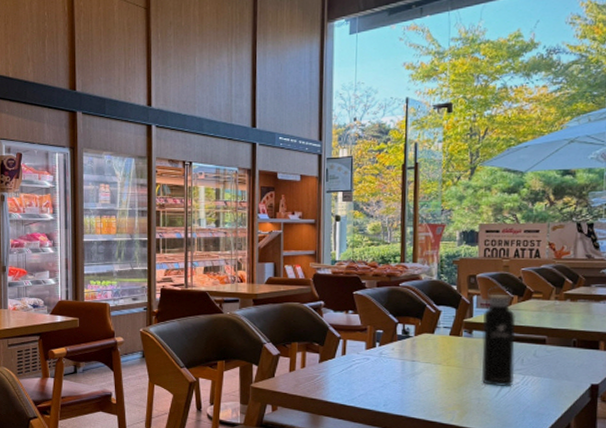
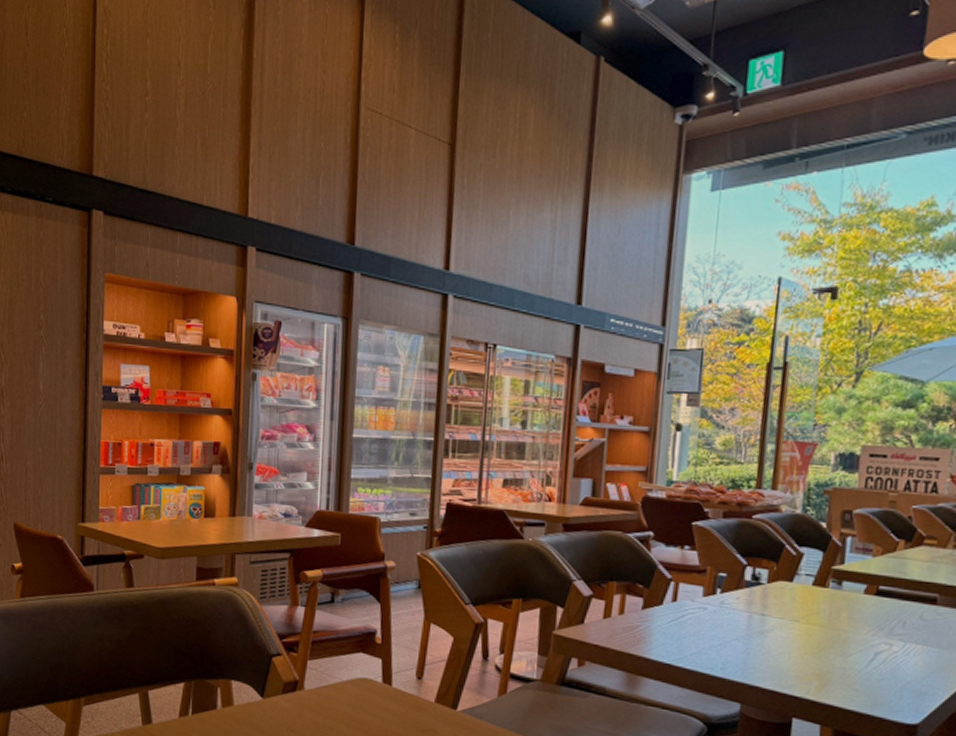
water bottle: present [482,286,515,387] -> none [850,526,900,656]

